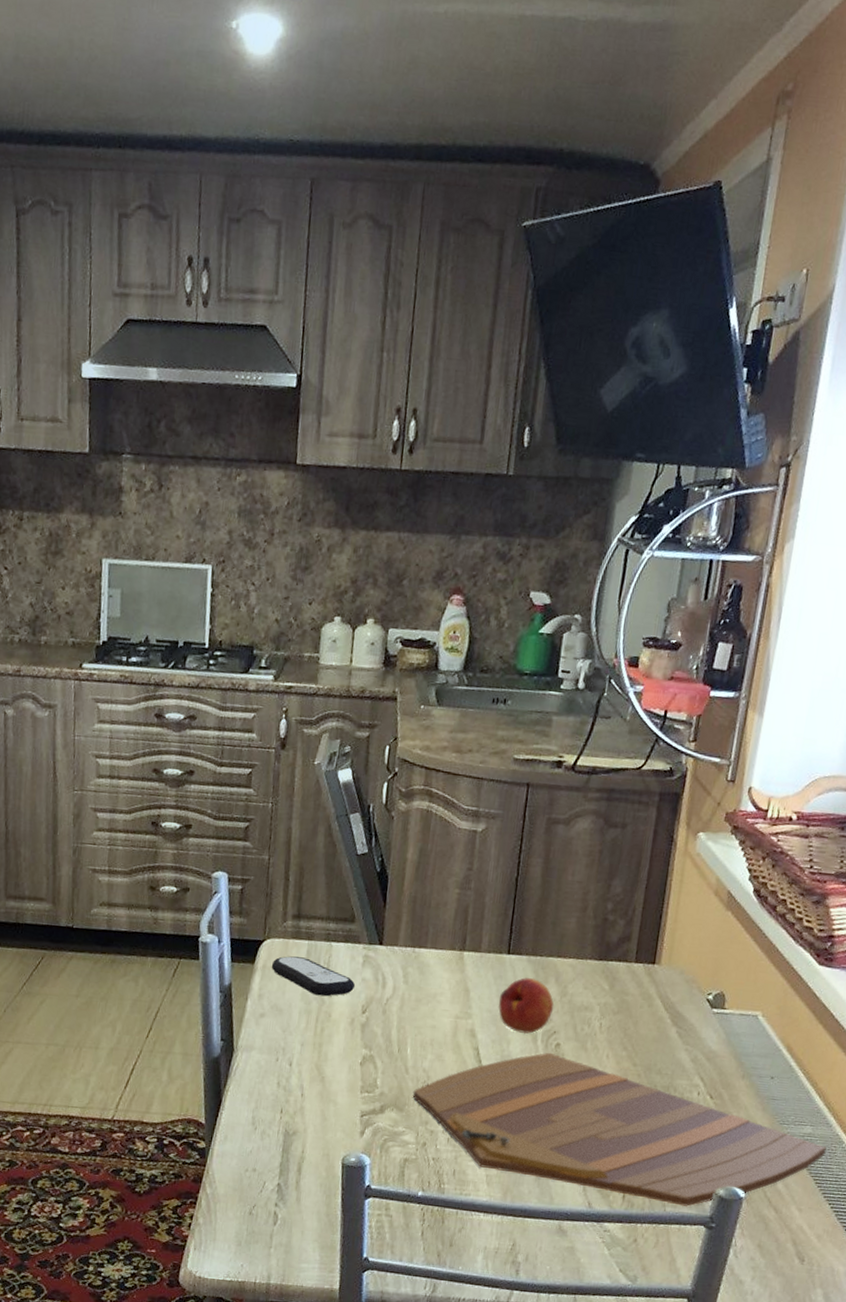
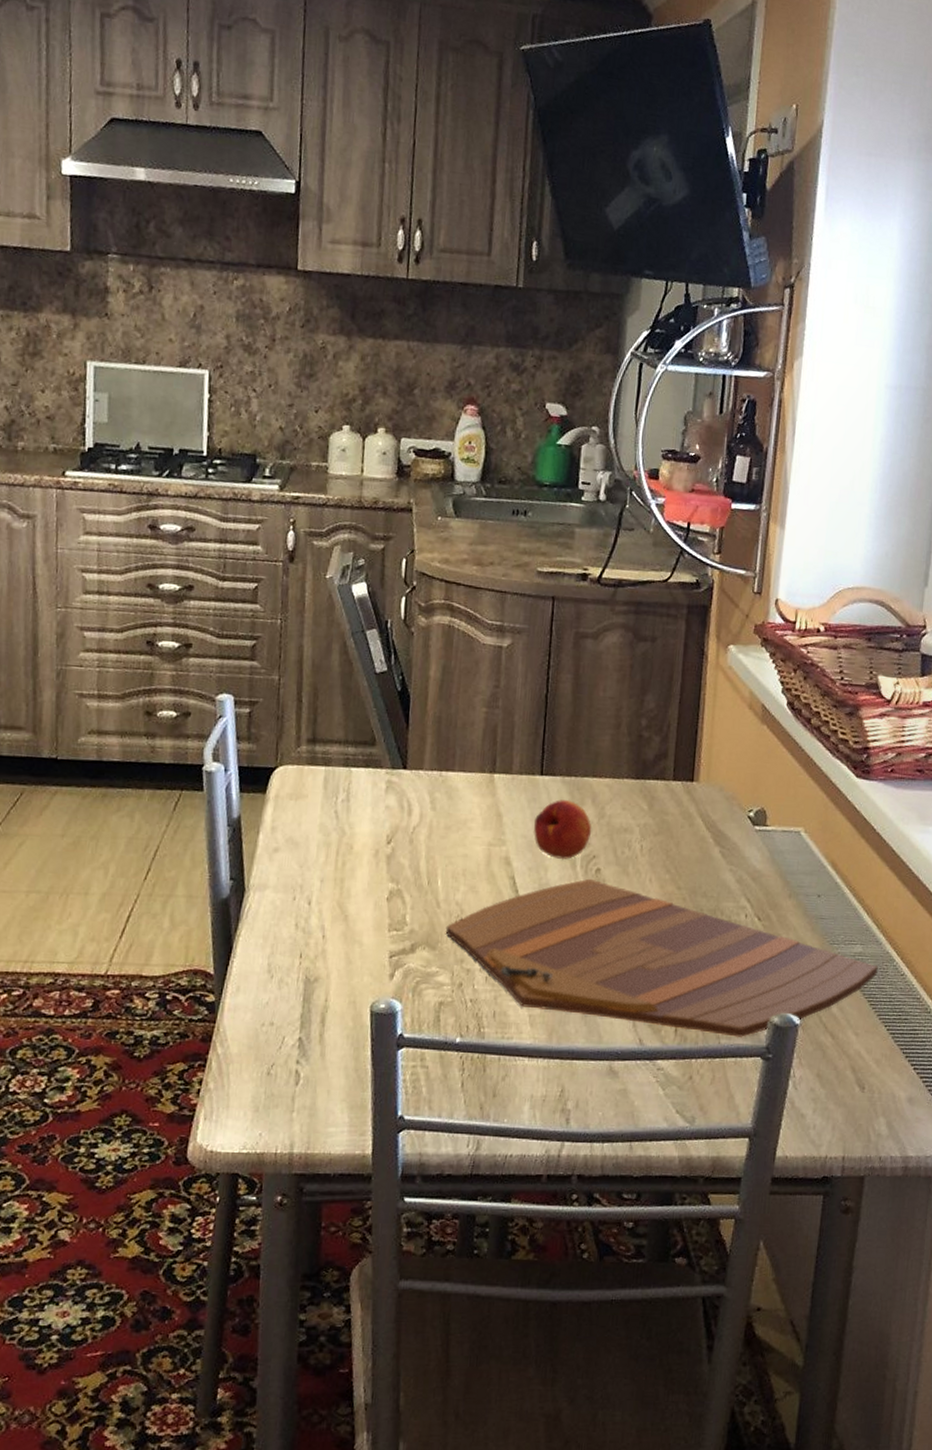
remote control: present [271,956,356,997] -> none [284,784,379,827]

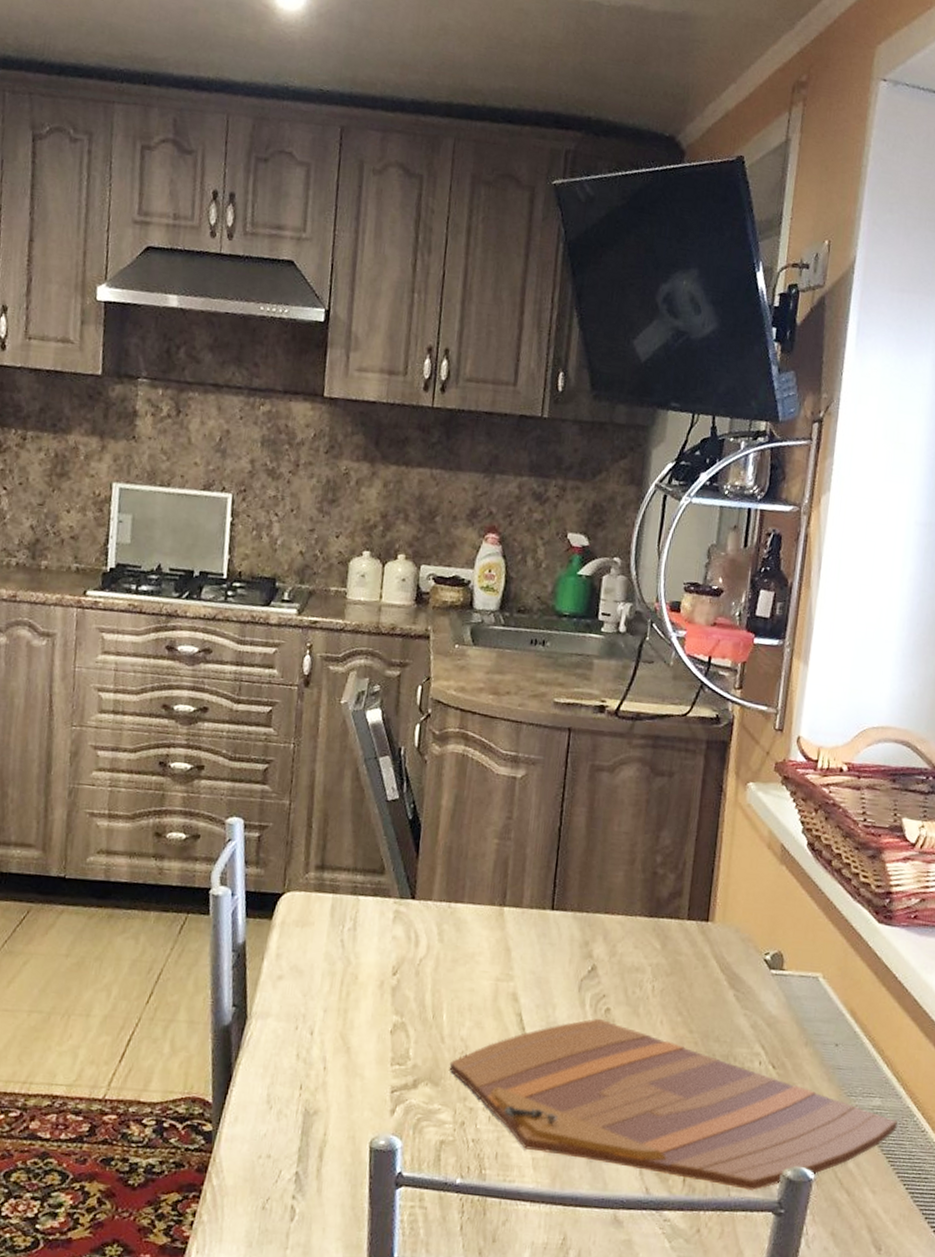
fruit: present [534,800,592,860] -> none [542,936,603,998]

